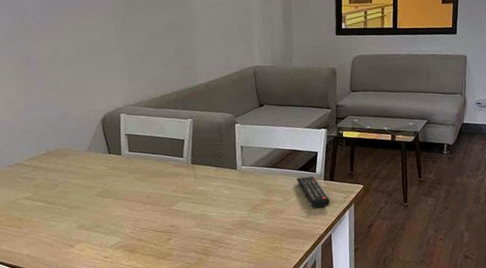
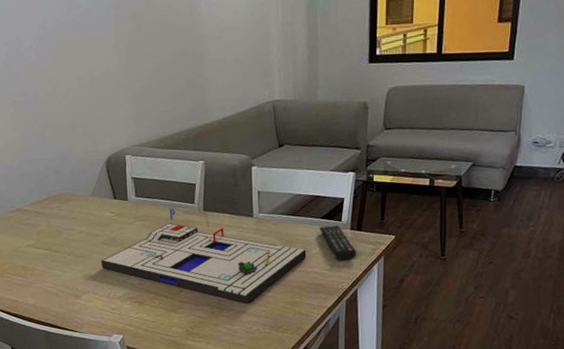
board game: none [95,162,285,250] -> present [101,209,307,304]

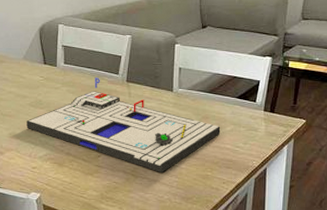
remote control: present [320,225,357,260] -> none [235,105,269,139]

